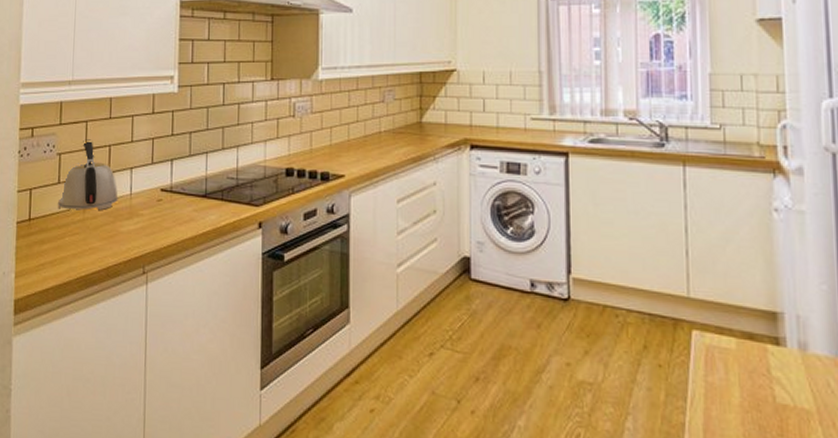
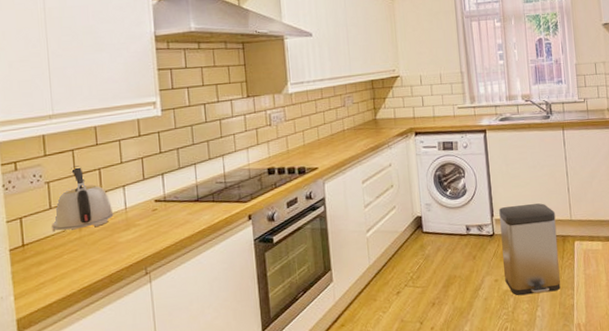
pedal bin: none [579,262,667,398] -> present [499,203,561,296]

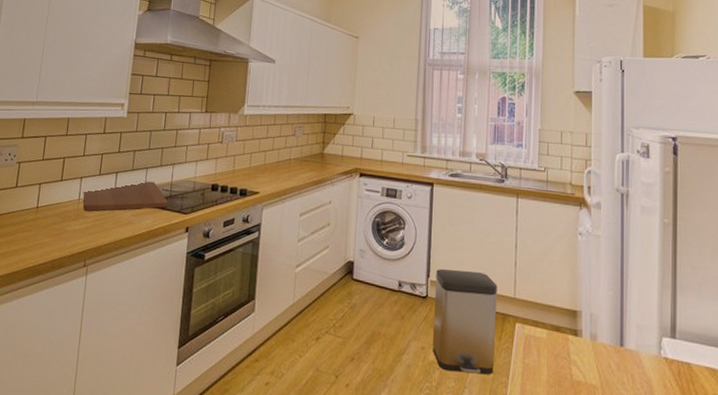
kettle: present [51,166,114,232] -> none [13,151,68,211]
cutting board: none [129,176,224,219] -> present [83,181,168,211]

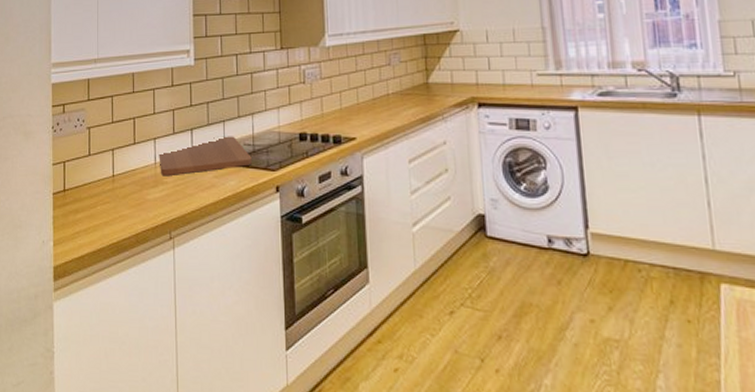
pedal bin: present [433,268,497,375] -> none [597,216,698,355]

